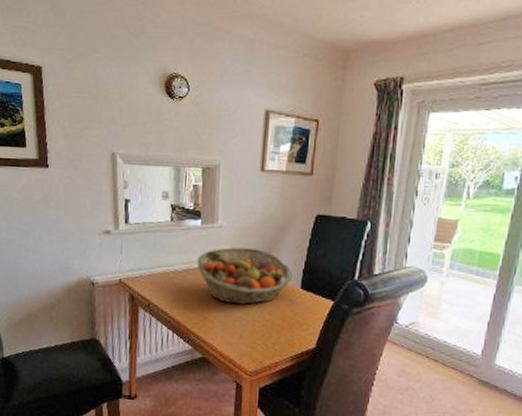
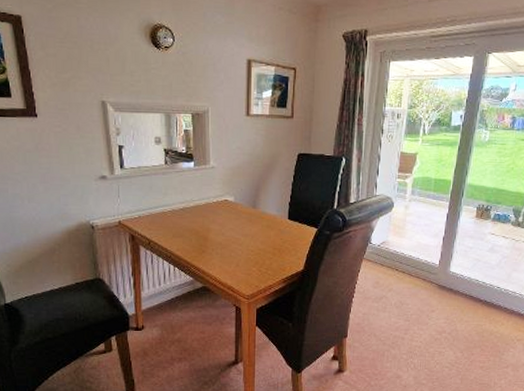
fruit basket: present [197,247,293,305] -> none [192,185,280,237]

